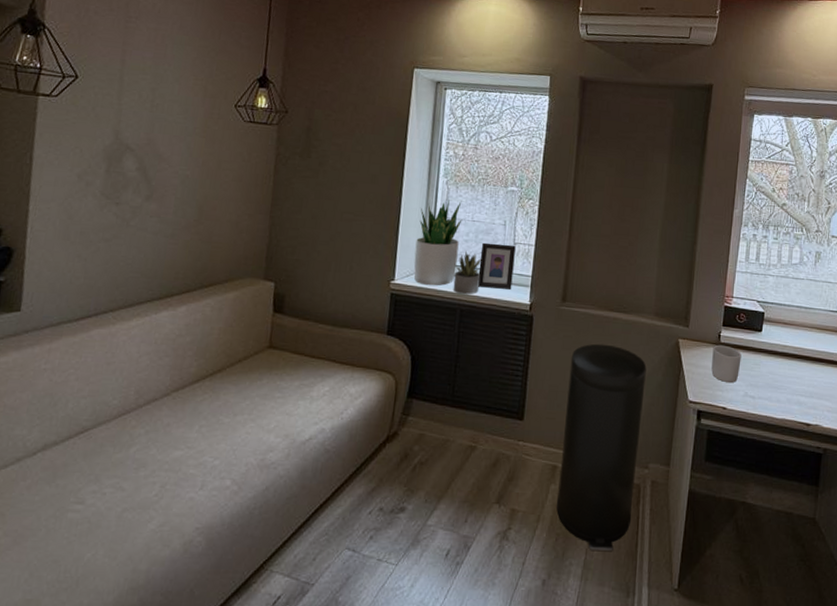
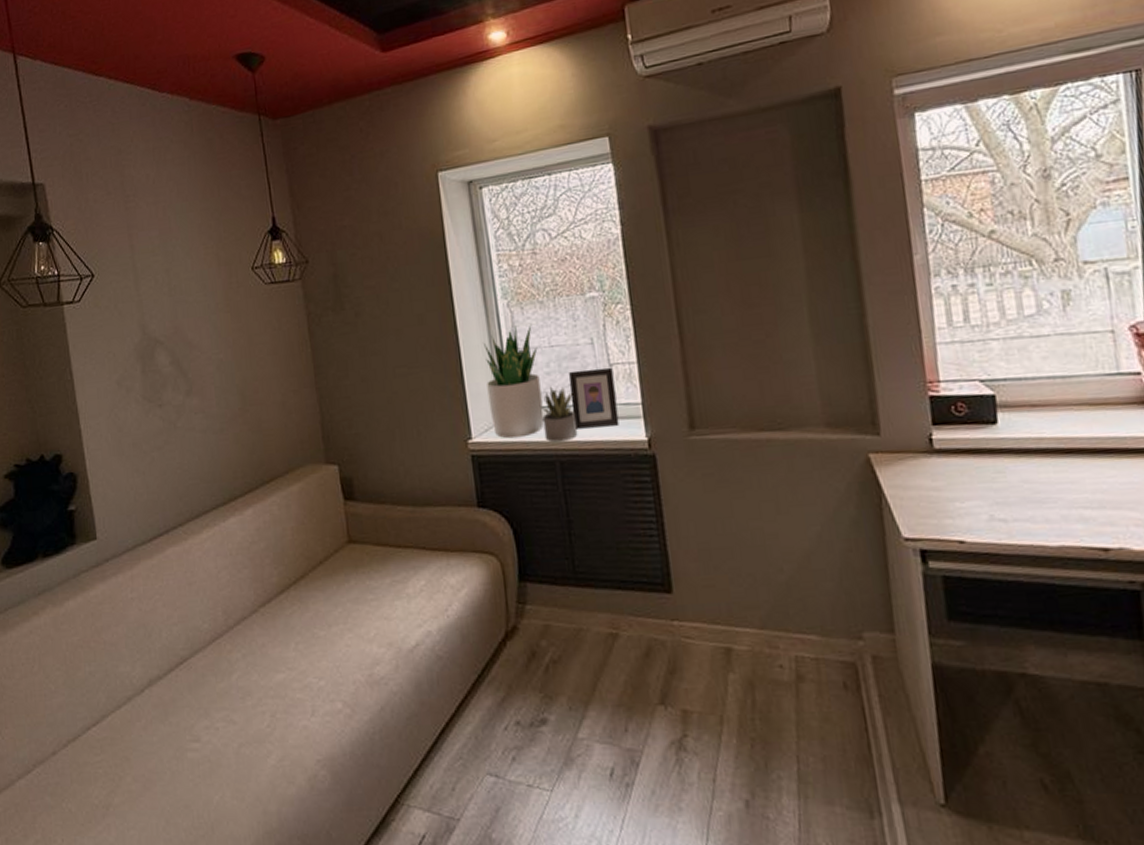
pedal bin: present [556,343,647,552] -> none [718,476,854,759]
mug: present [711,344,742,383] -> none [924,452,975,505]

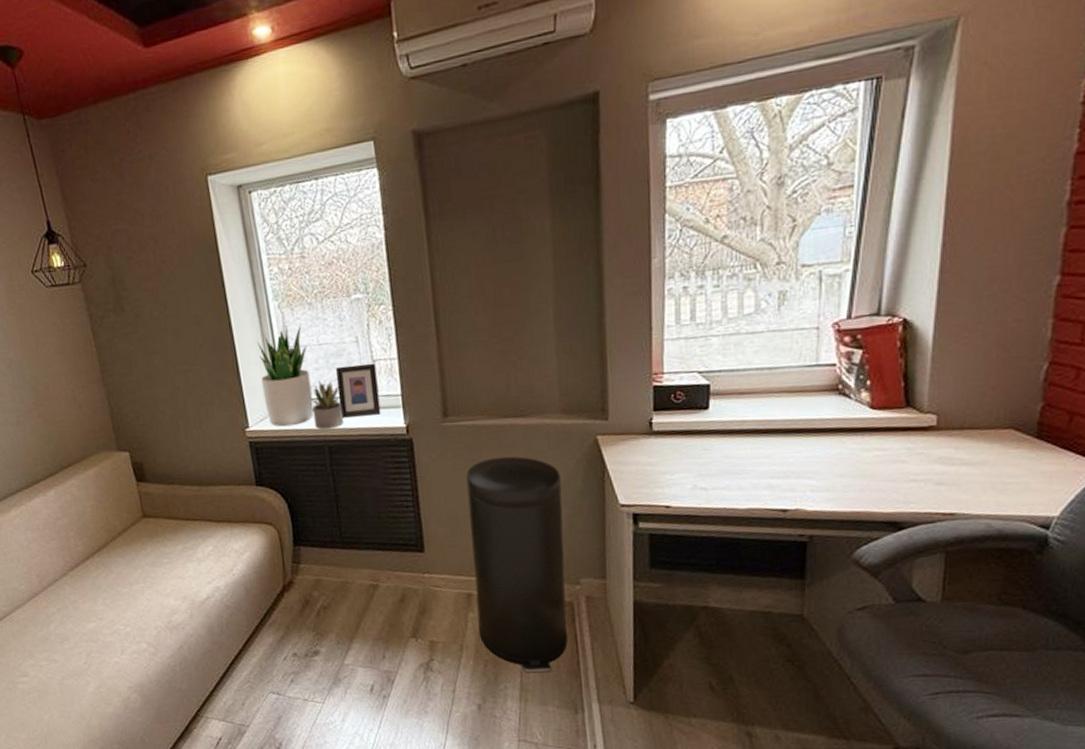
pedal bin: none [718,476,854,759] -> present [466,456,568,674]

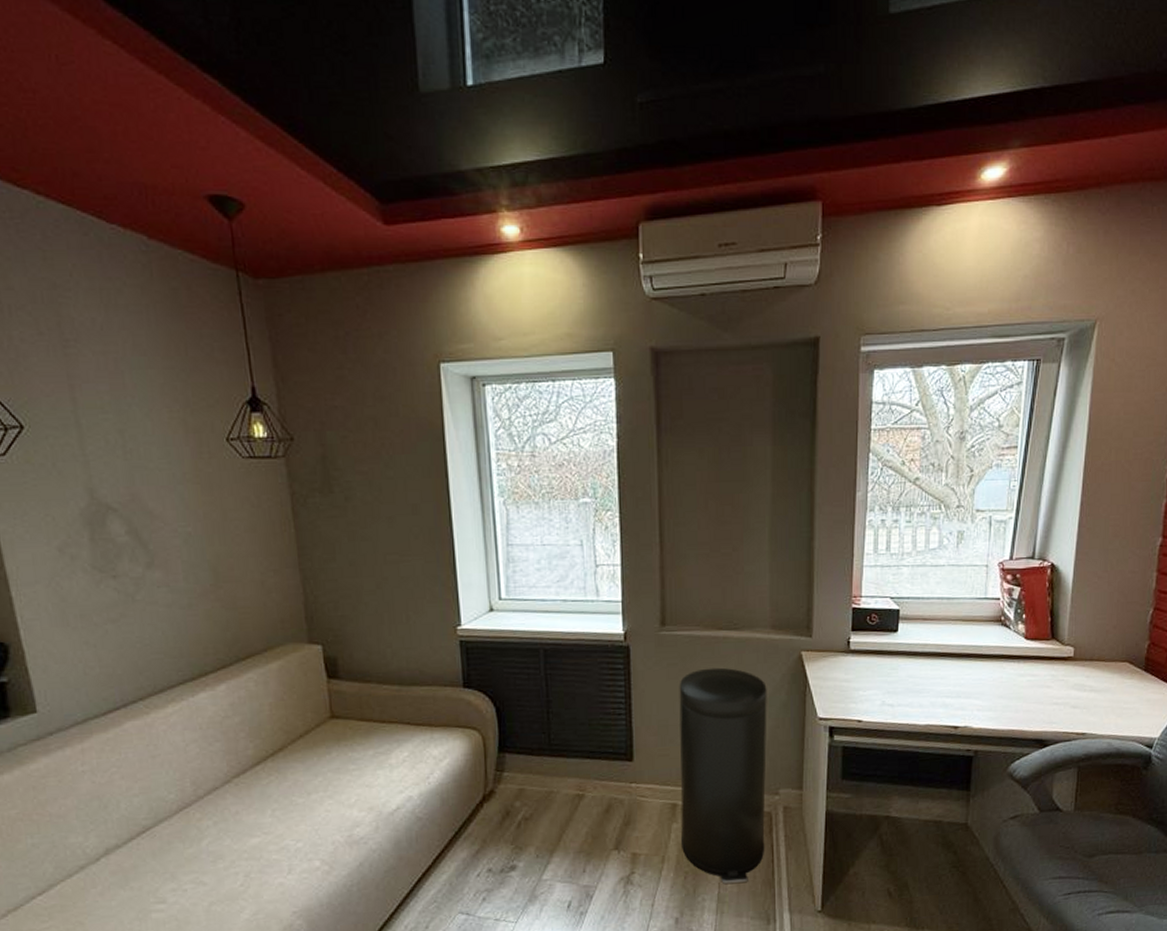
planter: present [257,324,314,427] -> none [478,523,532,627]
succulent plant: present [309,380,344,430] -> none [528,581,562,632]
picture frame: present [336,363,381,418] -> none [557,567,600,622]

